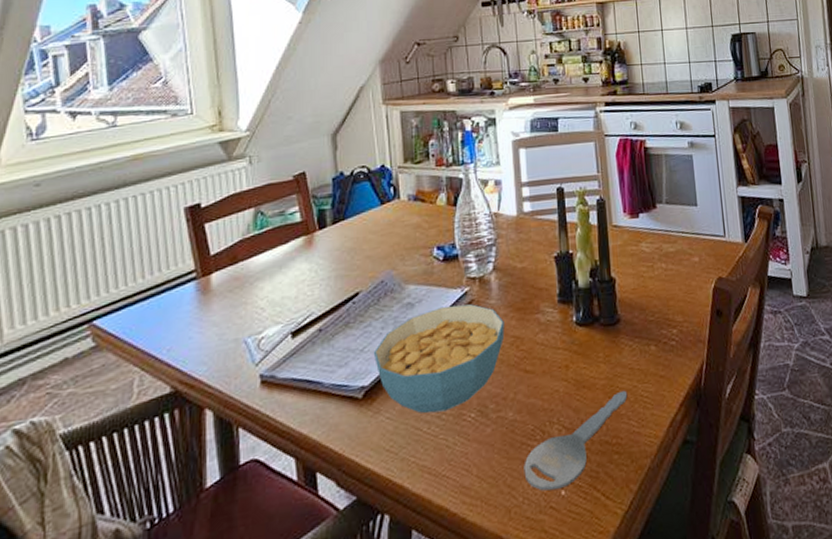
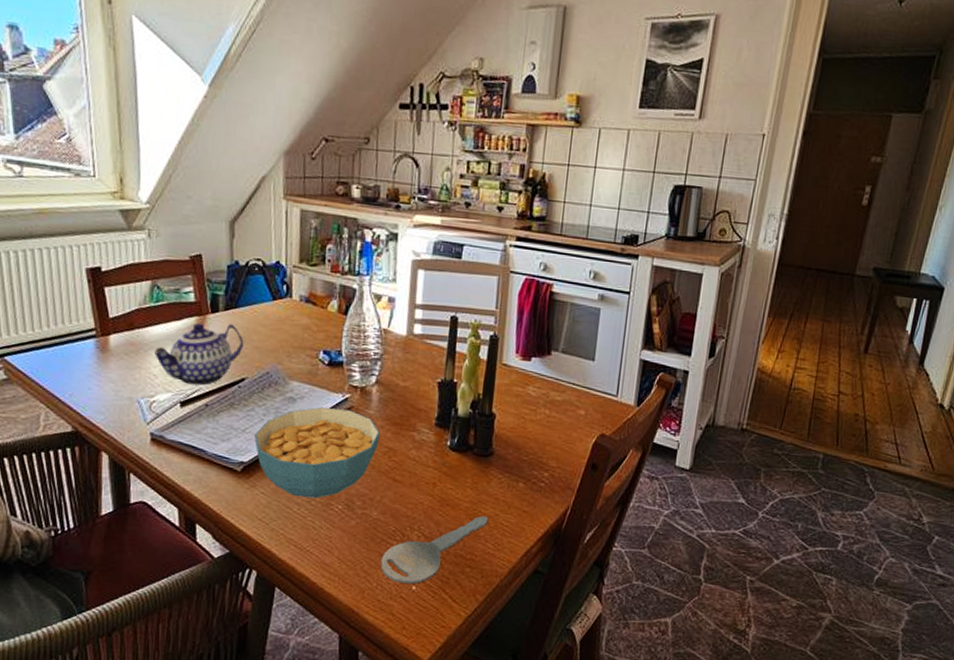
teapot: none [261,237,355,311] -> present [154,323,244,386]

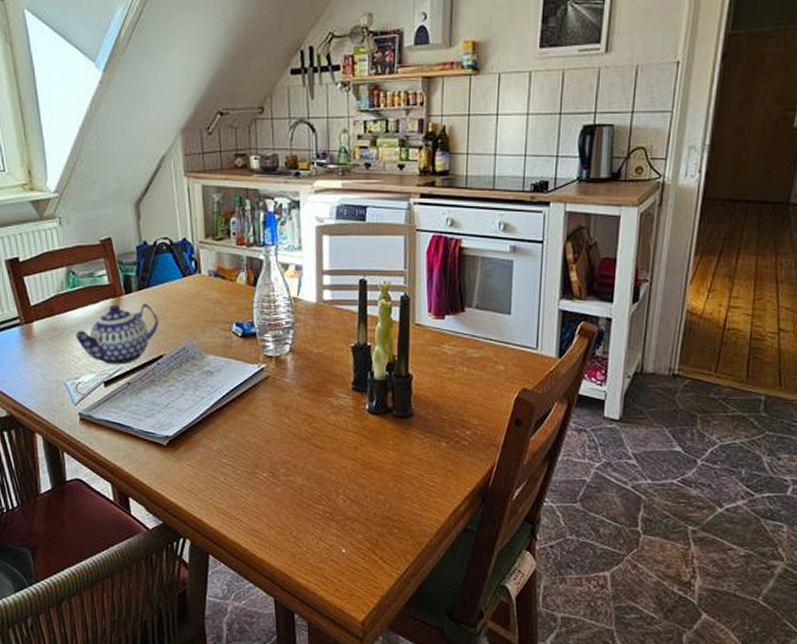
cereal bowl: present [254,406,380,498] -> none [177,378,298,468]
key: present [380,516,489,585] -> none [309,477,413,548]

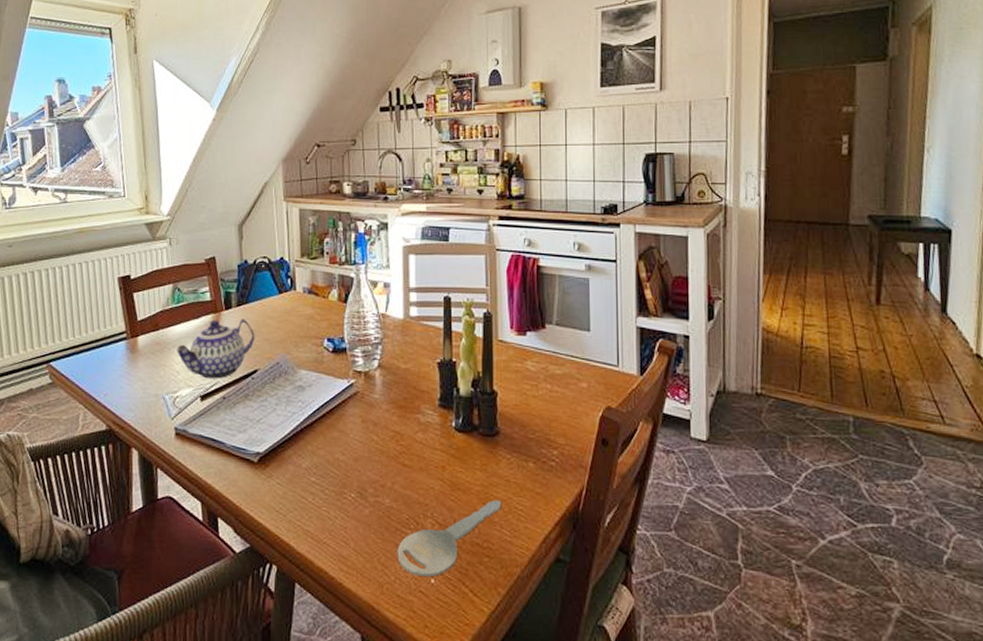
key: none [309,477,413,548] -> present [397,499,502,577]

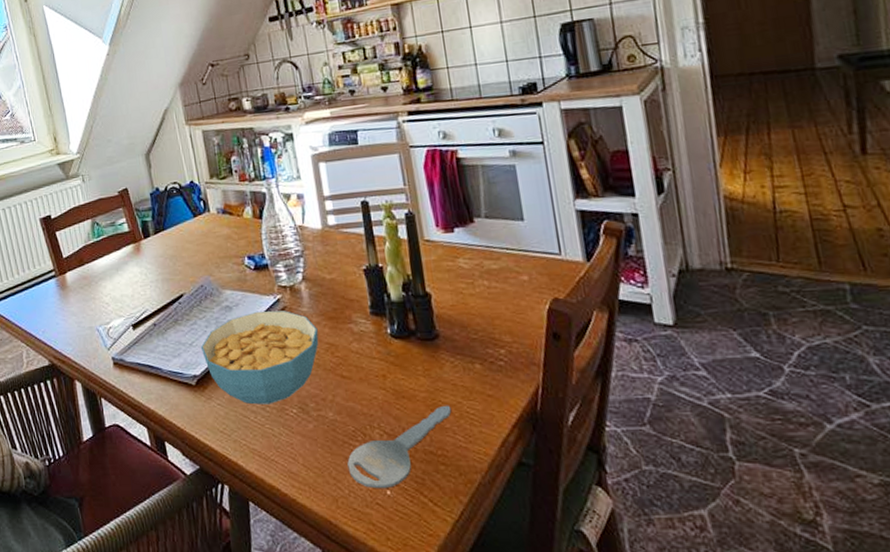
teapot: present [177,319,255,379] -> none [103,245,177,308]
cereal bowl: none [269,393,386,487] -> present [201,310,319,405]

